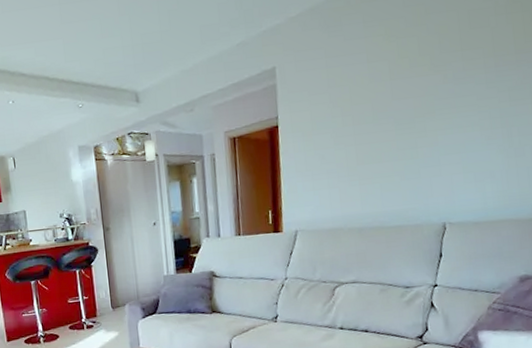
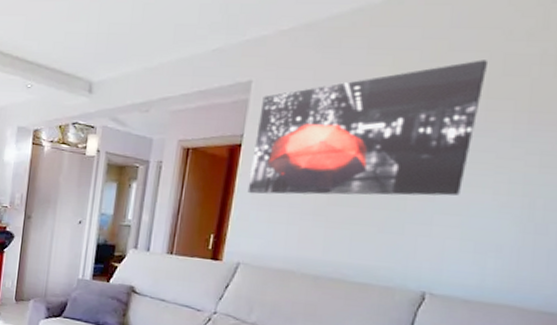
wall art: none [287,18,458,168] -> present [247,60,489,196]

